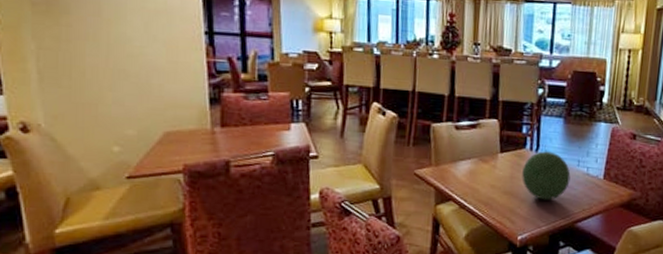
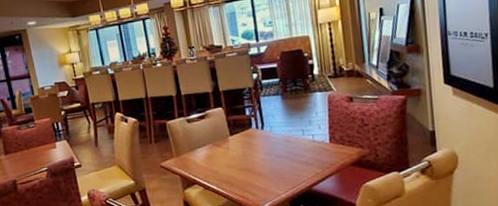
decorative orb: present [522,151,571,200] -> none [253,126,299,171]

